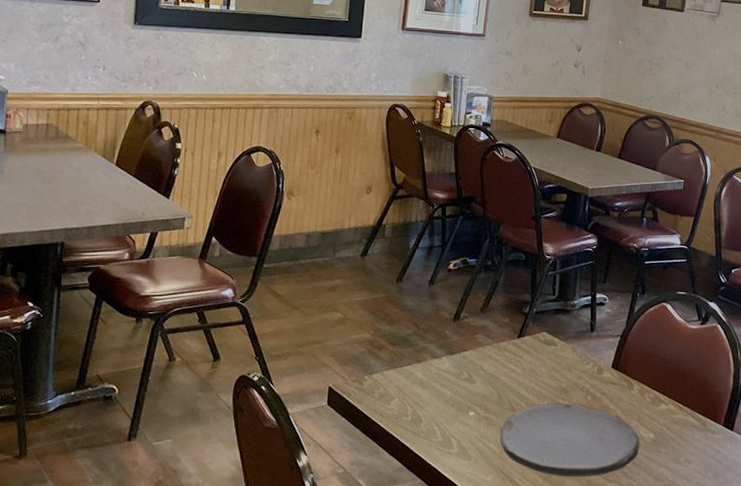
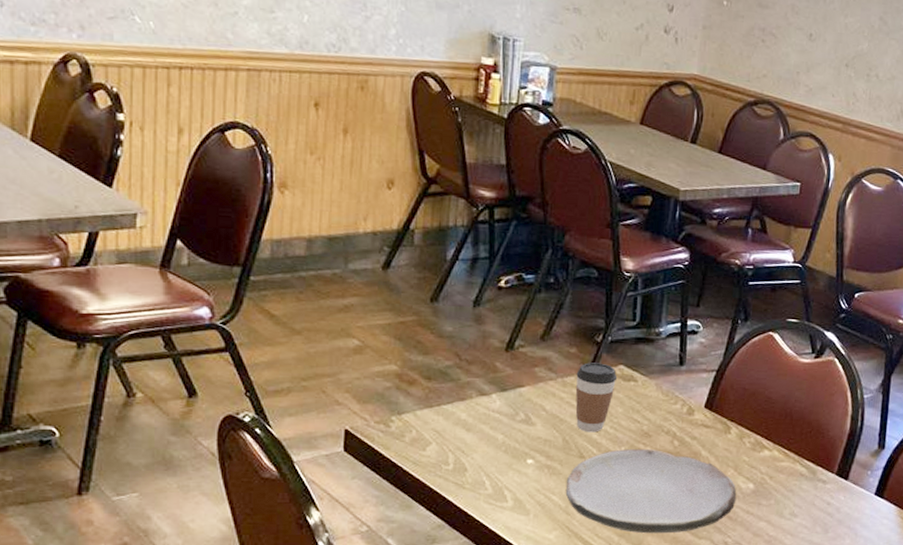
coffee cup: none [508,330,541,389] -> present [575,362,618,432]

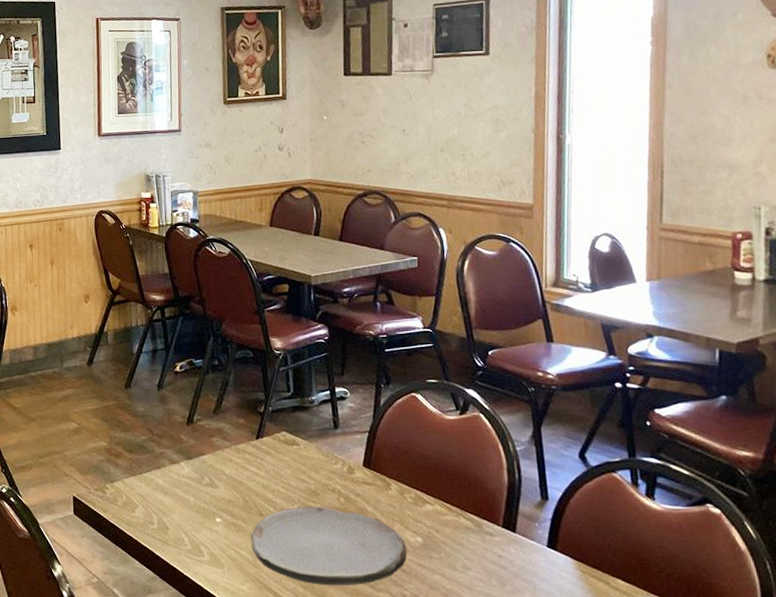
coffee cup: present [575,362,618,432] -> none [246,430,282,493]

